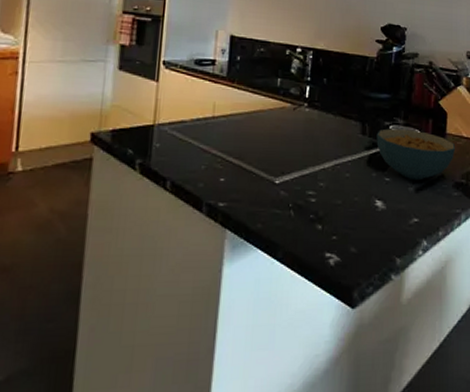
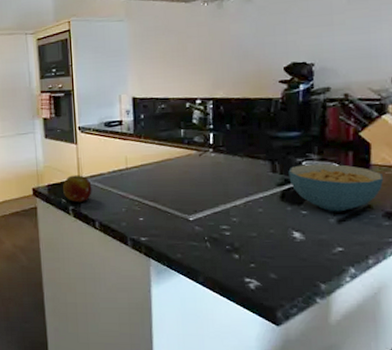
fruit: none [131,120,169,155] -> present [63,175,92,203]

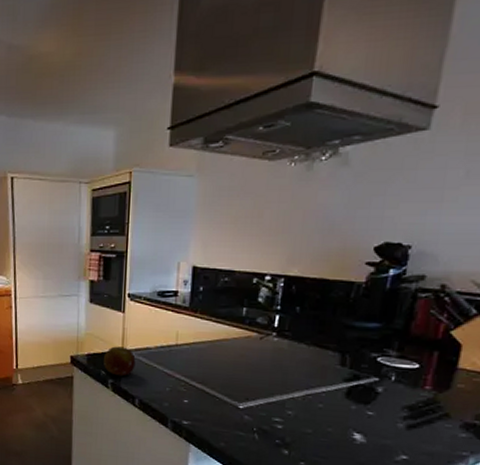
cereal bowl: present [288,163,384,212] -> none [358,360,470,418]

